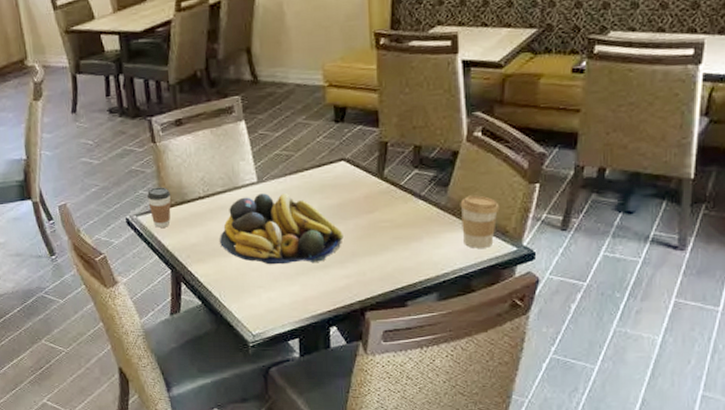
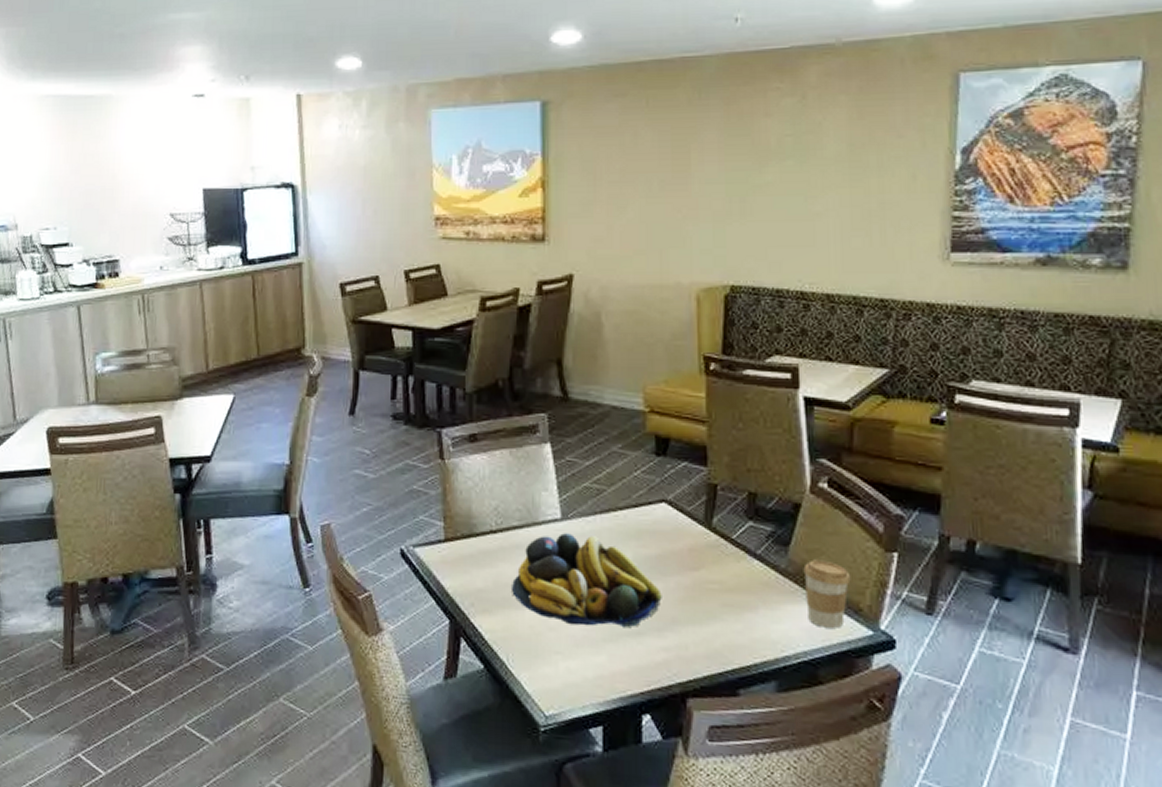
coffee cup: present [147,187,171,228] -> none [429,513,458,565]

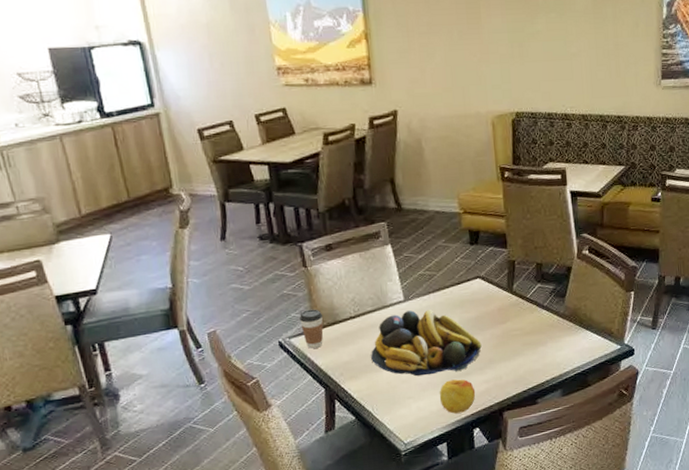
coffee cup: none [429,513,458,565] -> present [299,309,324,349]
apple: none [597,638,649,688] -> present [439,379,476,414]
coffee cup: present [803,560,851,628] -> none [575,303,606,349]

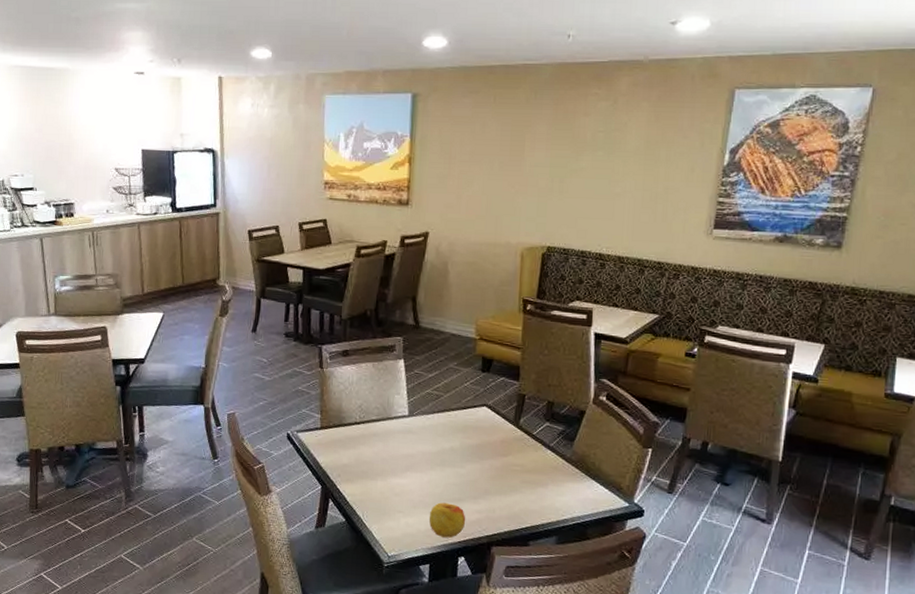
coffee cup: present [299,309,324,349] -> none [309,408,331,446]
fruit bowl: present [371,310,482,377] -> none [369,426,479,496]

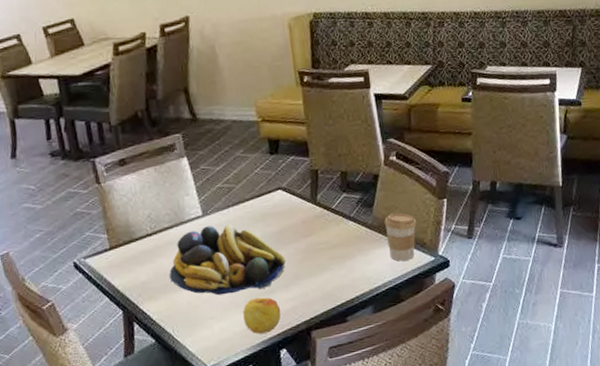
fruit bowl: none [369,426,479,496] -> present [169,224,286,296]
coffee cup: none [582,452,617,501] -> present [384,213,417,261]

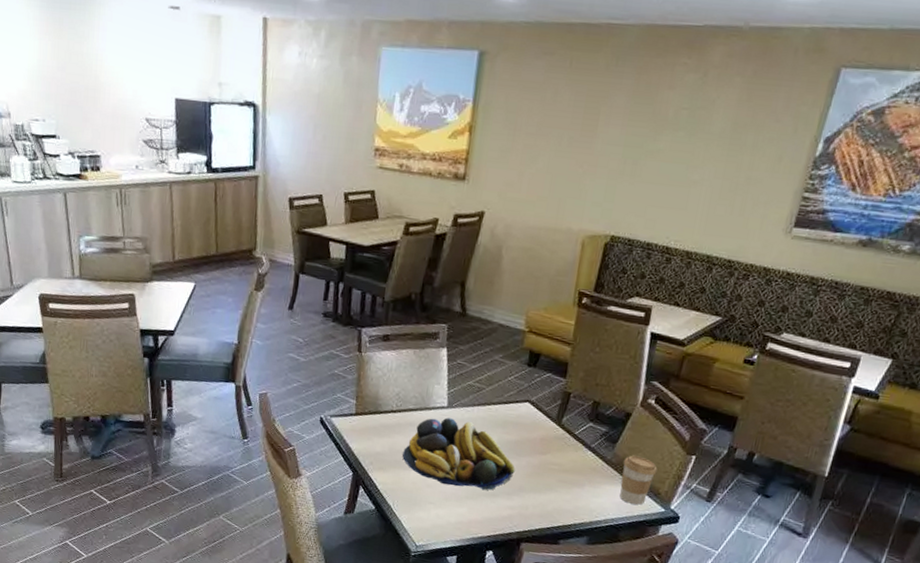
apple: present [242,297,281,334] -> none [460,496,498,532]

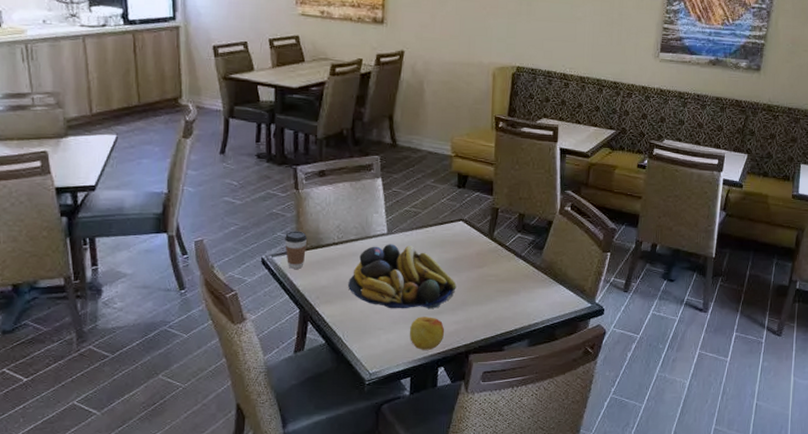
coffee cup: none [343,393,367,433] -> present [285,230,308,269]
apple: none [460,496,498,532] -> present [409,317,445,350]
coffee cup: present [619,455,658,505] -> none [551,258,580,303]

